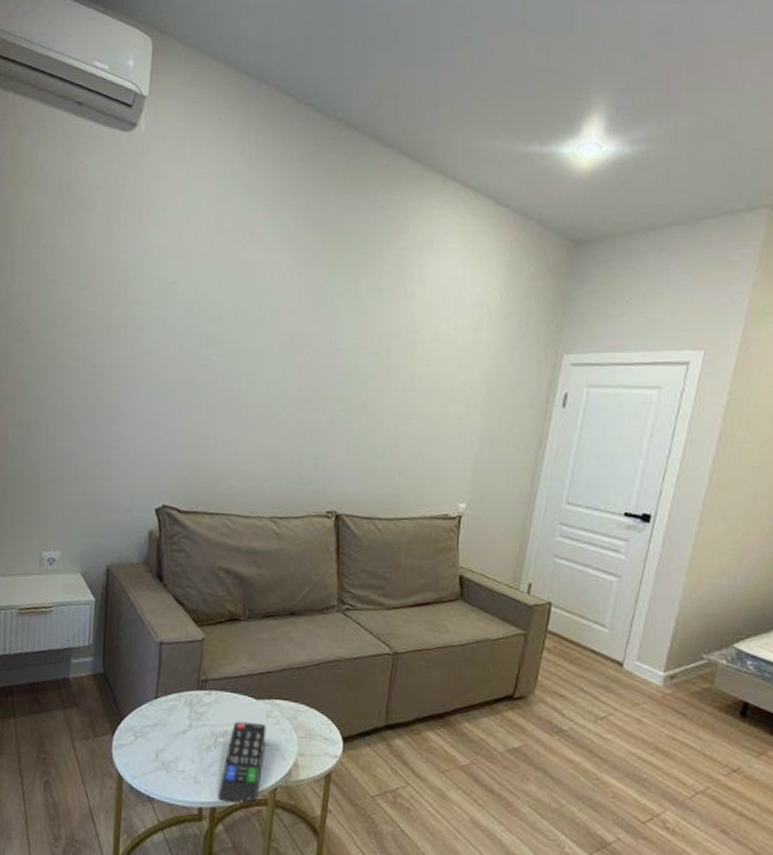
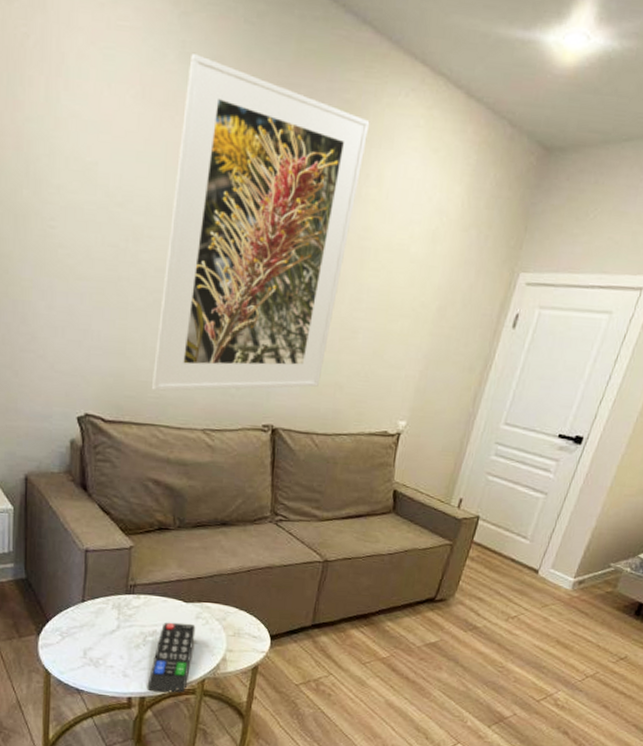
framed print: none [223,189,411,481] -> present [152,54,370,391]

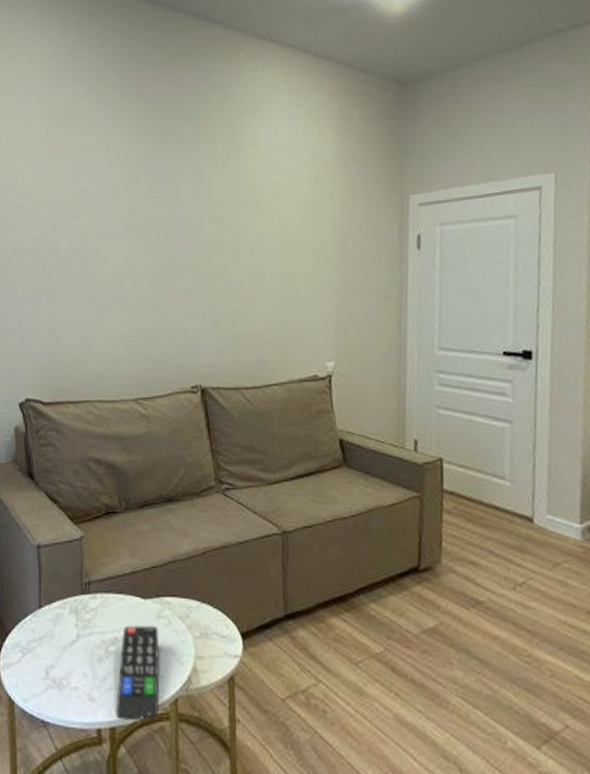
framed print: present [152,54,370,391] -> none [81,76,239,366]

